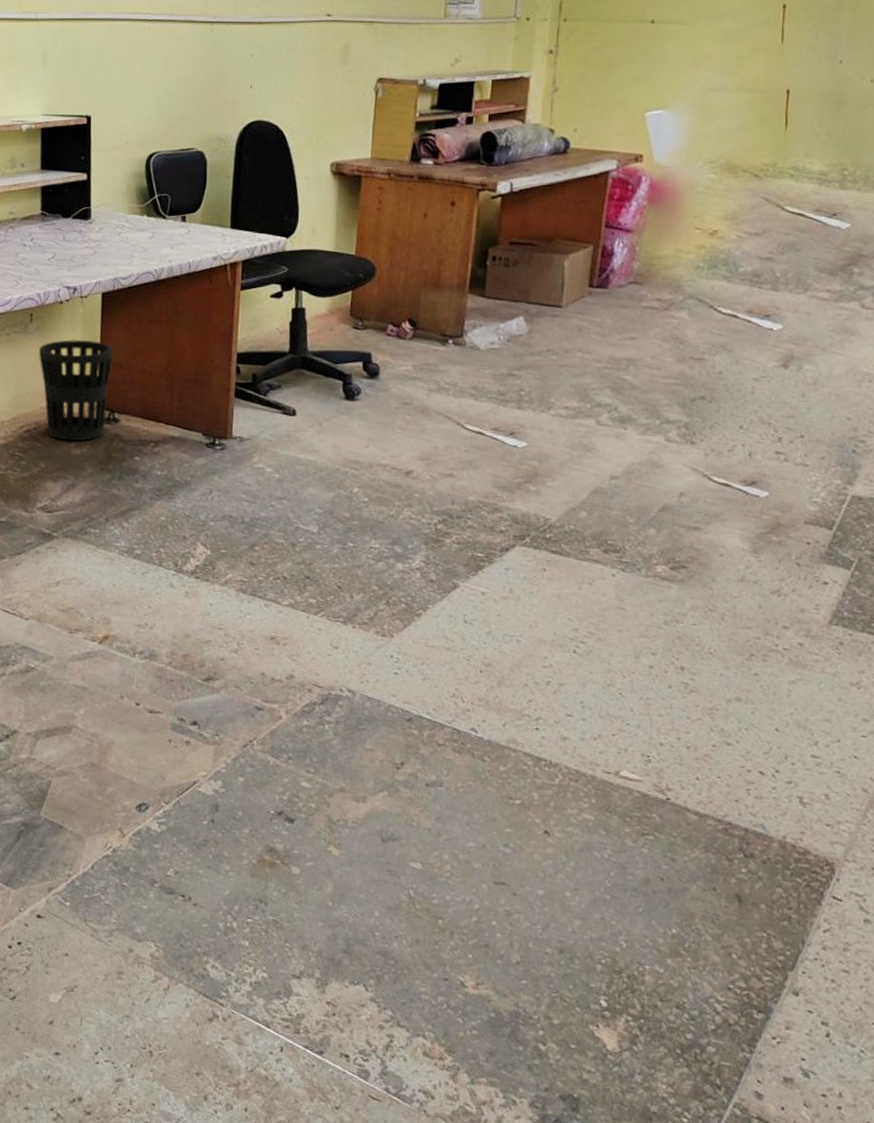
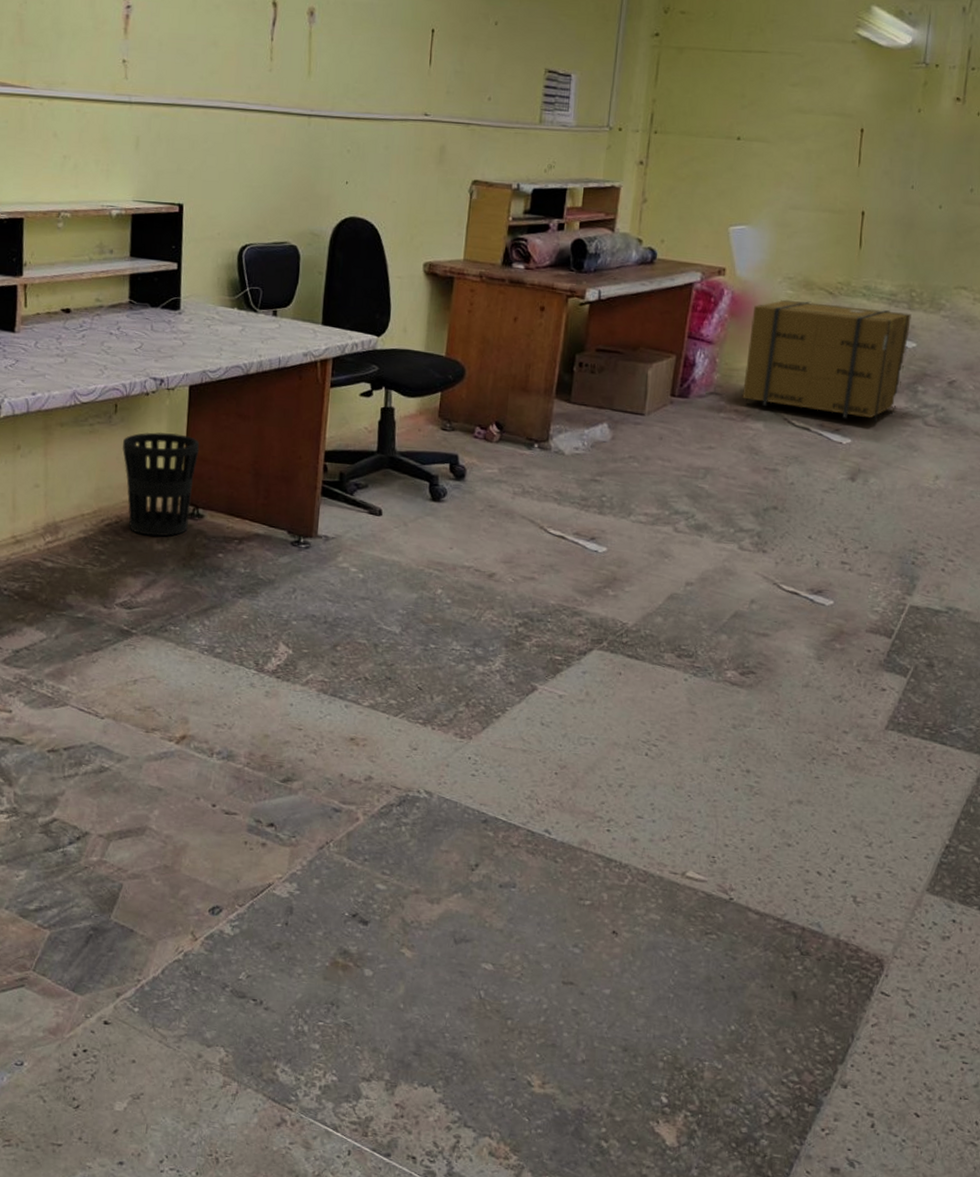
cardboard box: none [664,184,844,308] -> present [742,299,911,424]

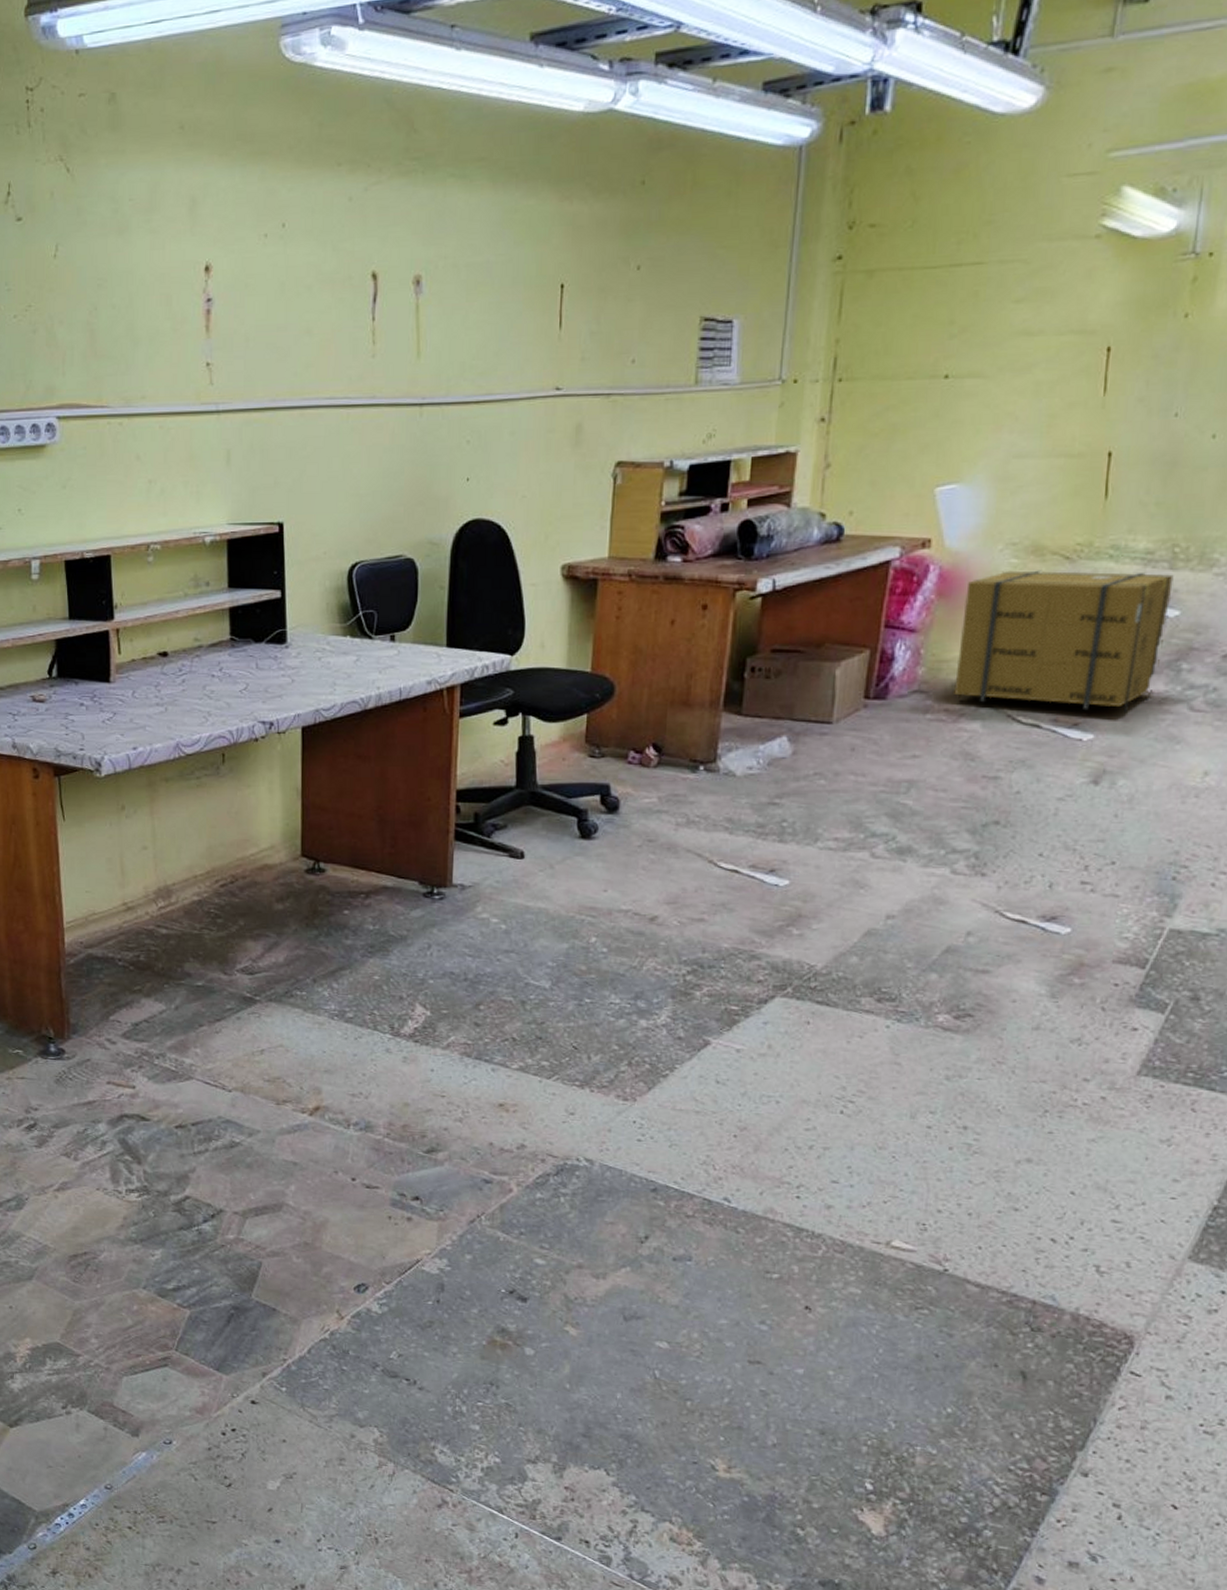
wastebasket: present [122,432,200,537] -> none [232,780,317,895]

